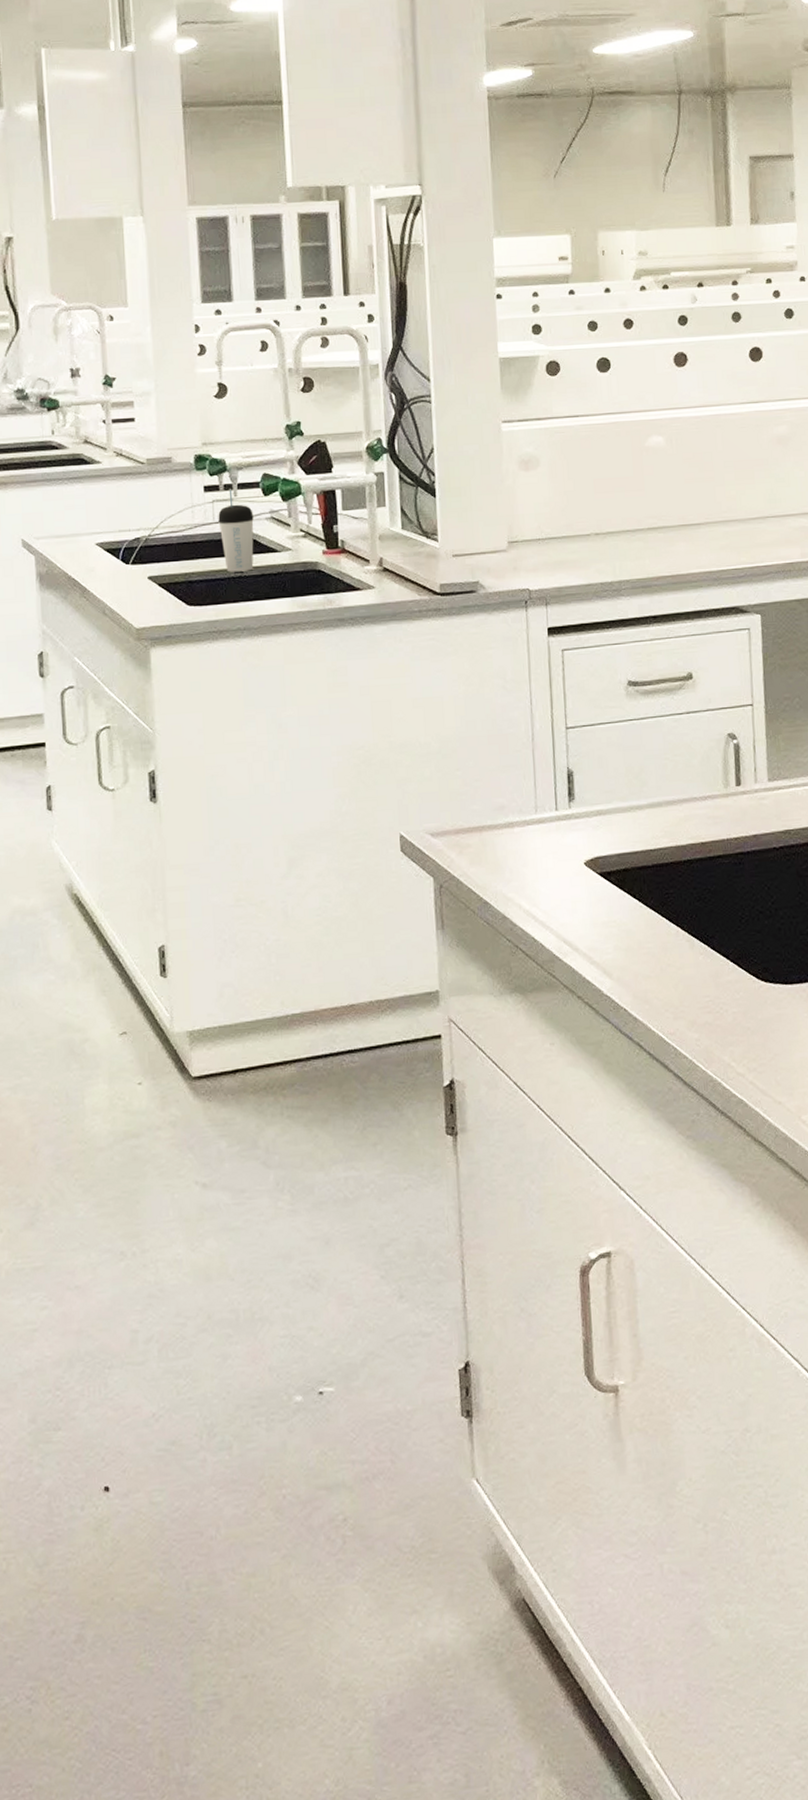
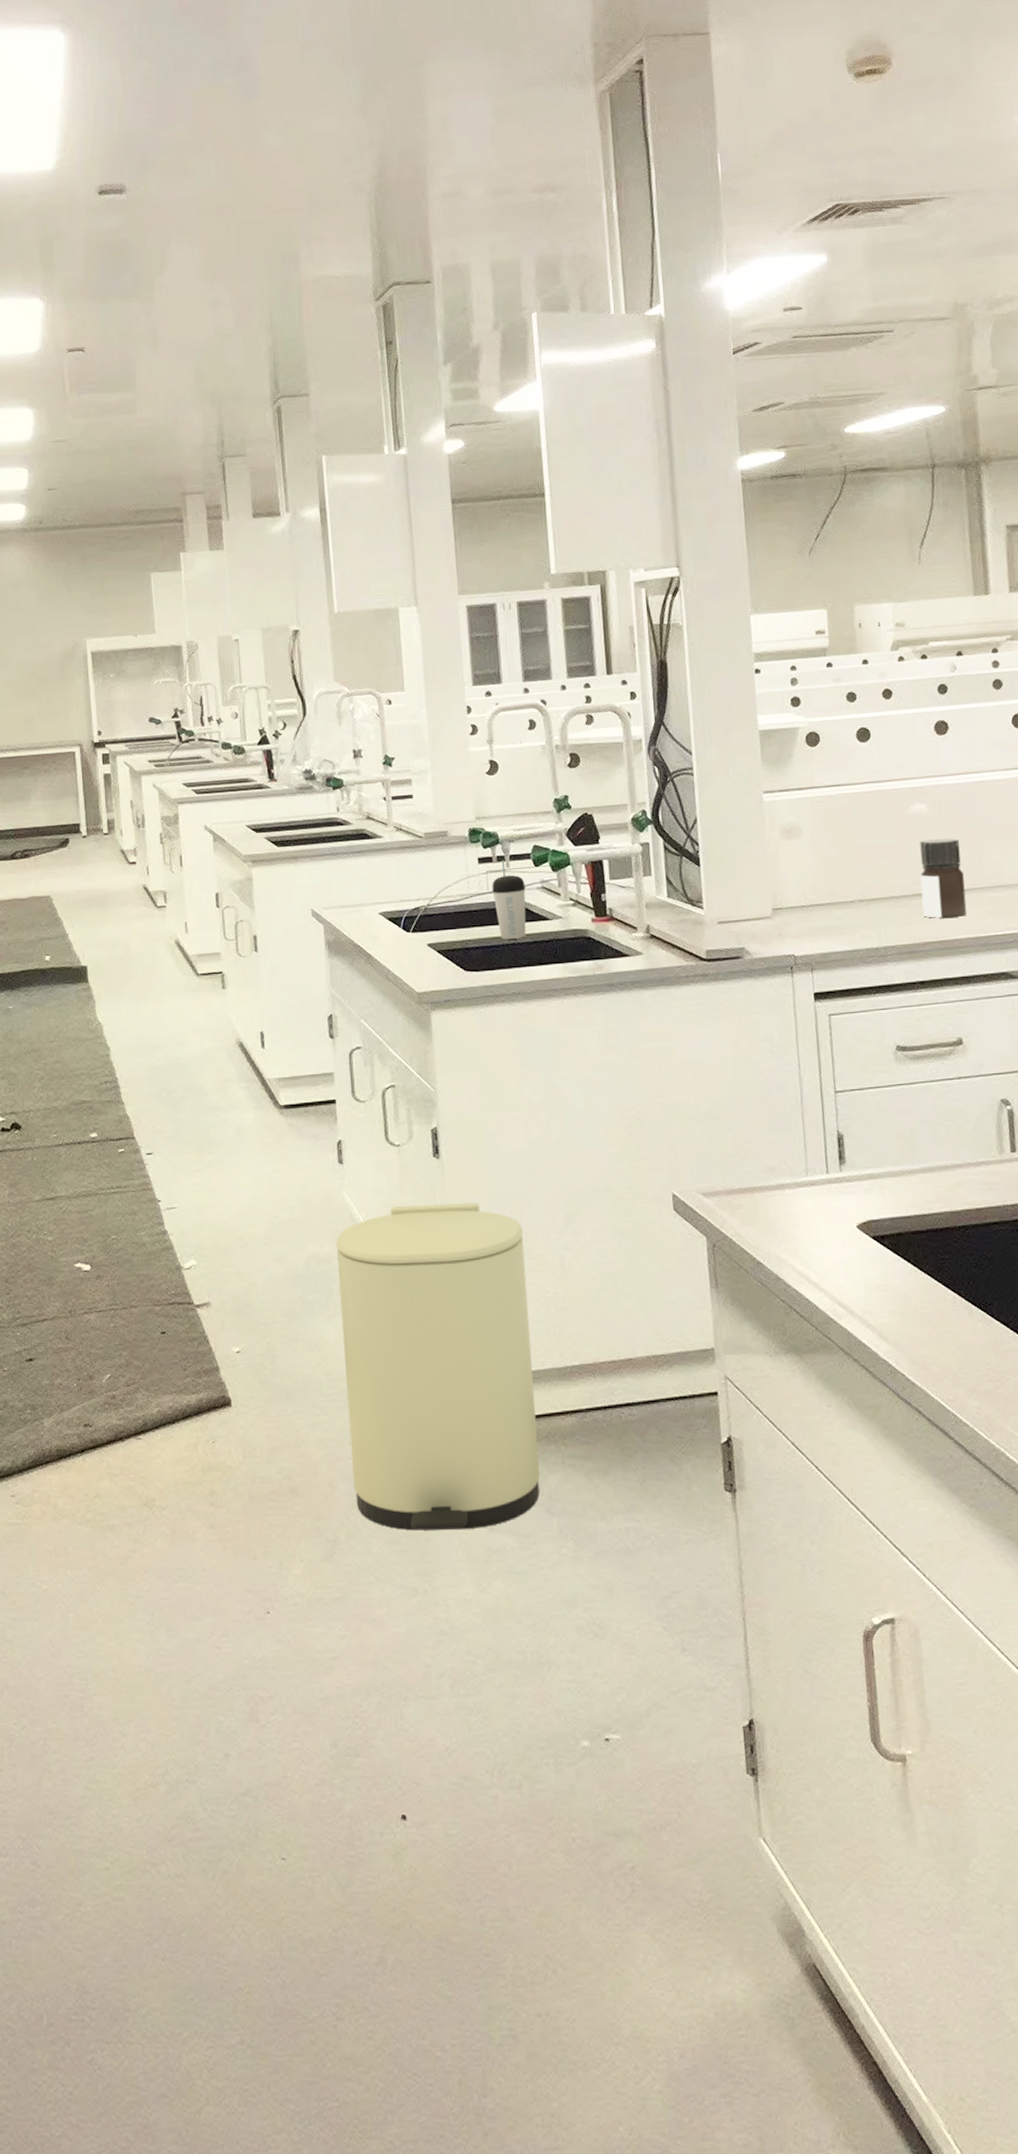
pedal bin: none [43,848,257,1193] -> present [336,1202,541,1531]
bottle: none [656,471,701,552] -> present [920,838,967,918]

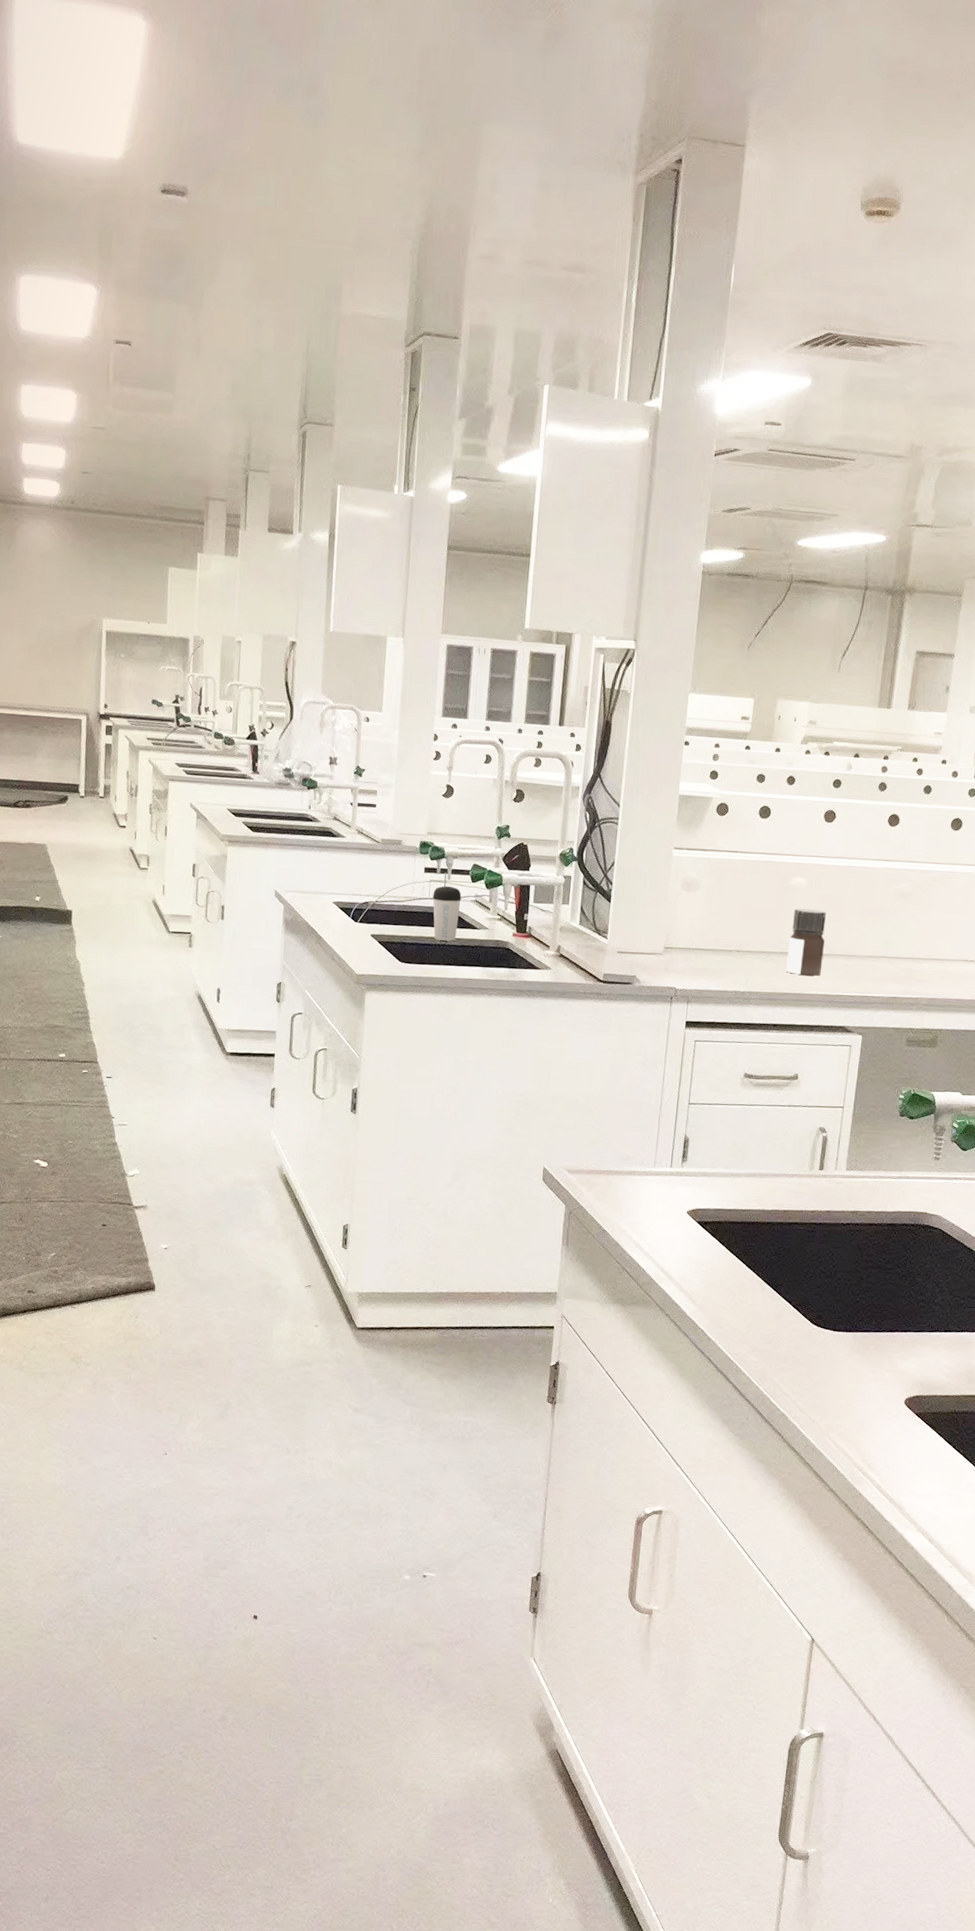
pedal bin: present [336,1202,541,1531] -> none [249,1147,417,1409]

